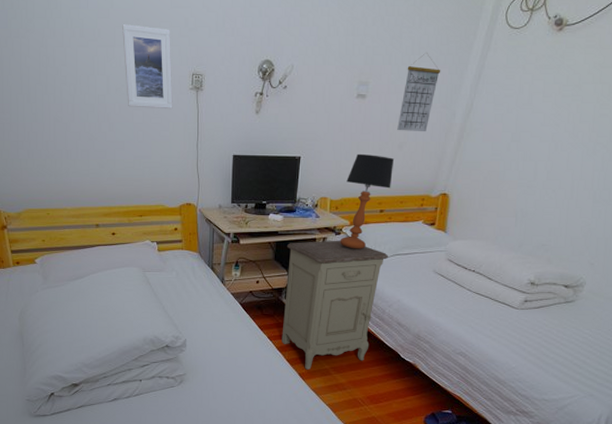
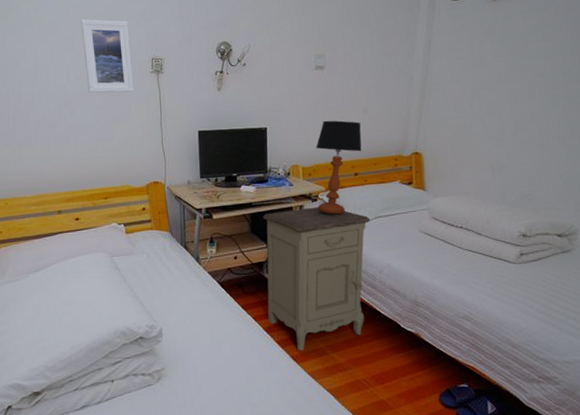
calendar: present [397,53,441,132] -> none [358,26,393,97]

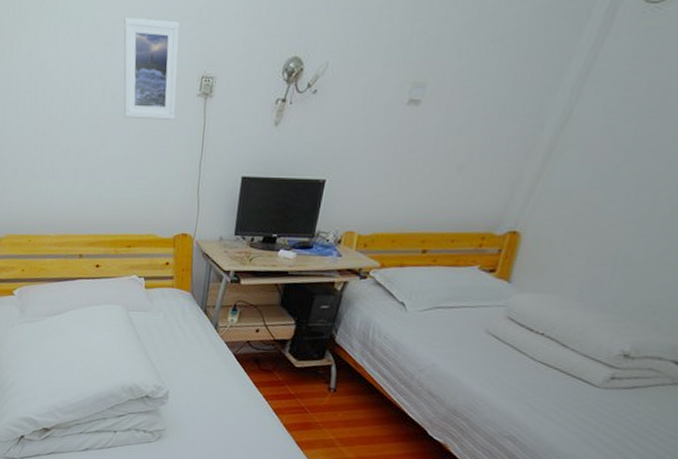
nightstand: present [263,207,370,351] -> none [279,285,426,439]
table lamp: present [316,120,362,215] -> none [364,177,450,299]

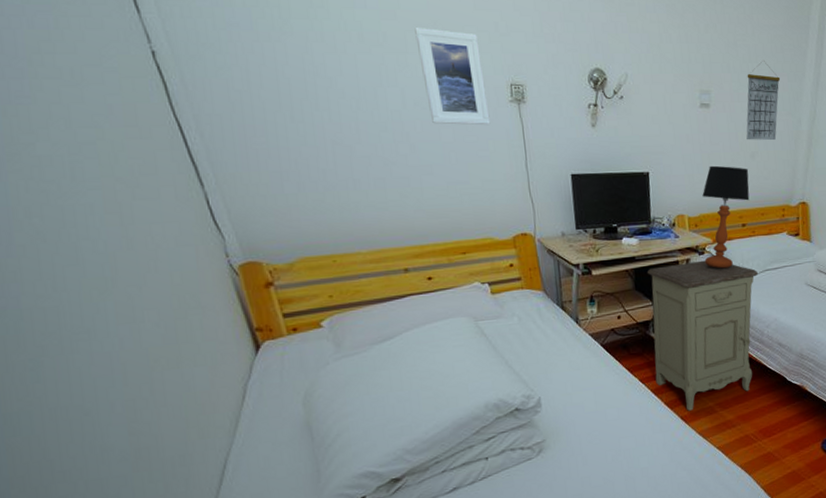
nightstand: none [279,285,426,439] -> present [648,260,758,411]
table lamp: none [364,177,450,299] -> present [702,165,750,269]
calendar: none [458,42,532,150] -> present [746,61,781,141]

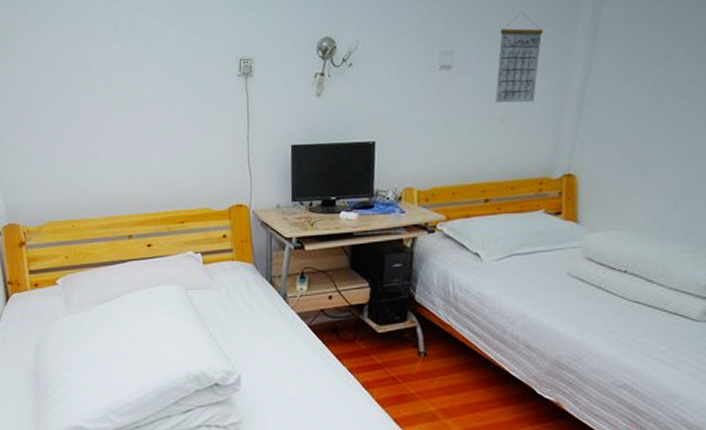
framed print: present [415,26,491,125] -> none [160,14,218,101]
nightstand: present [648,260,758,411] -> none [366,239,502,413]
table lamp: present [702,165,750,269] -> none [434,133,497,250]

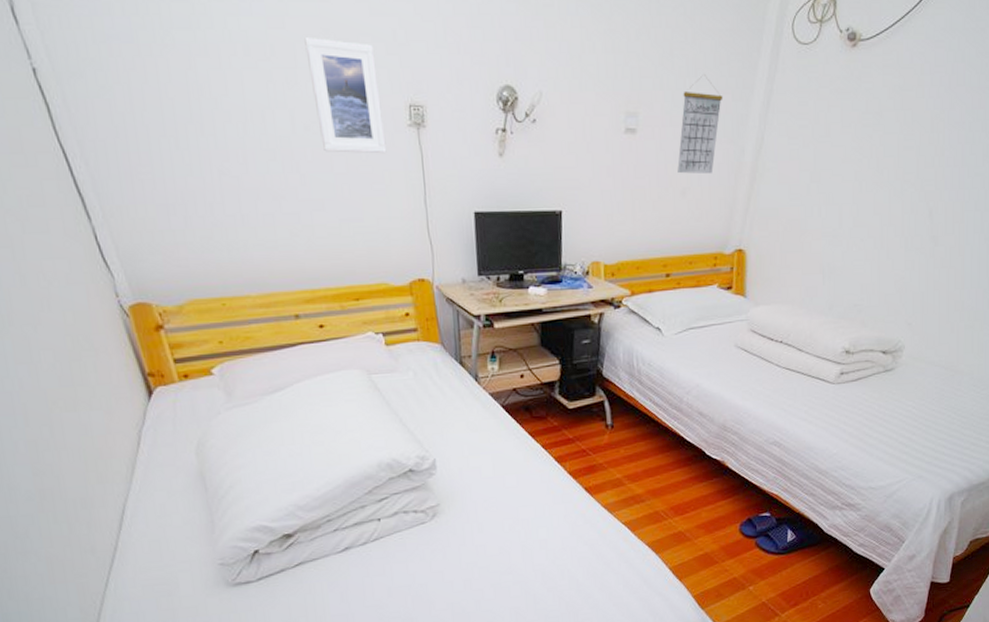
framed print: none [160,14,218,101] -> present [304,36,387,154]

